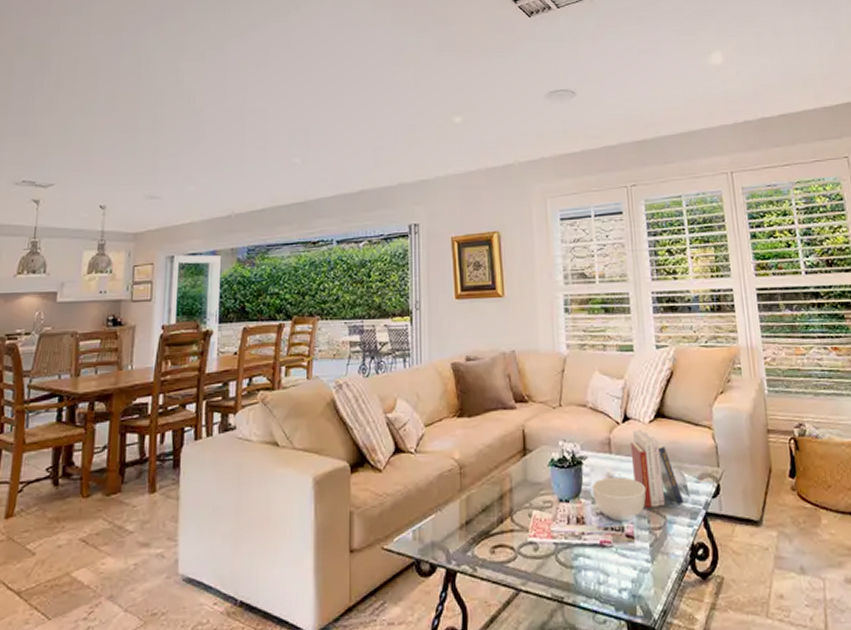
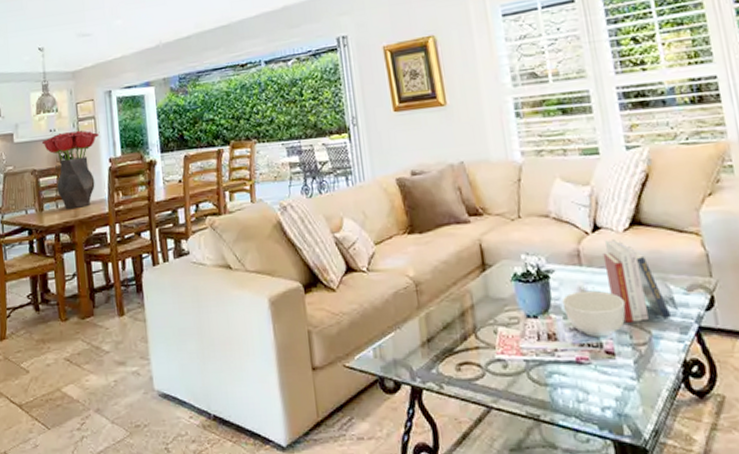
bouquet: none [88,294,154,377] -> present [41,130,99,210]

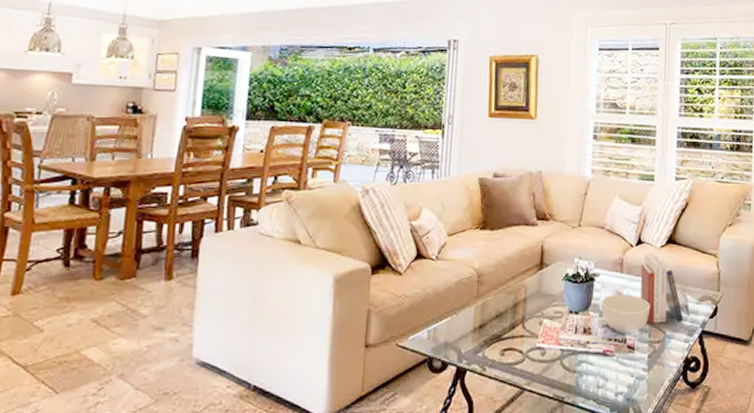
bouquet: present [41,130,99,210] -> none [106,82,178,165]

